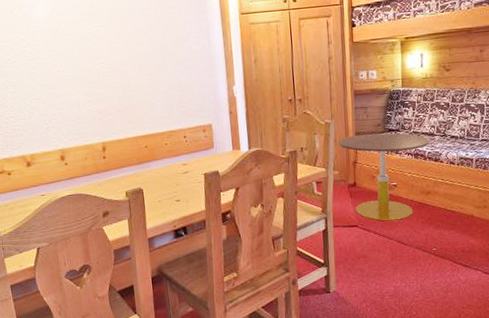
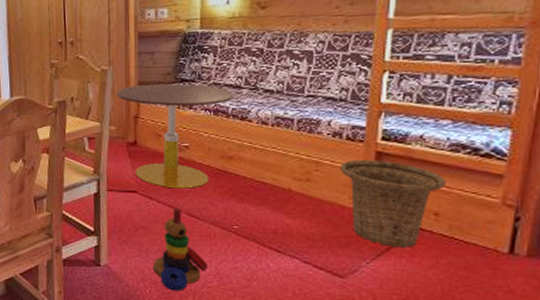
stacking toy: none [372,237,415,308] -> present [152,208,208,291]

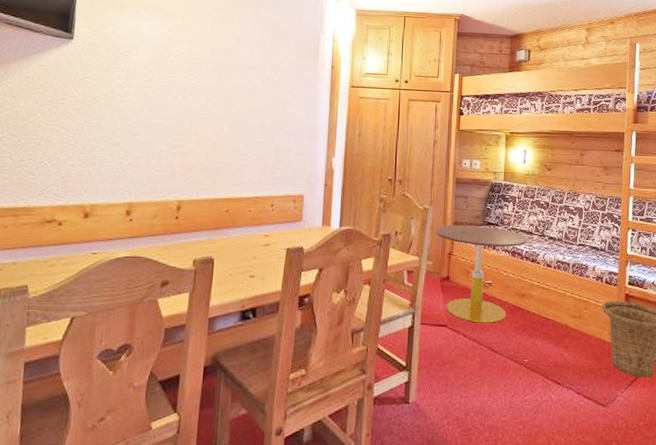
stacking toy: present [152,208,208,291] -> none [456,342,503,427]

